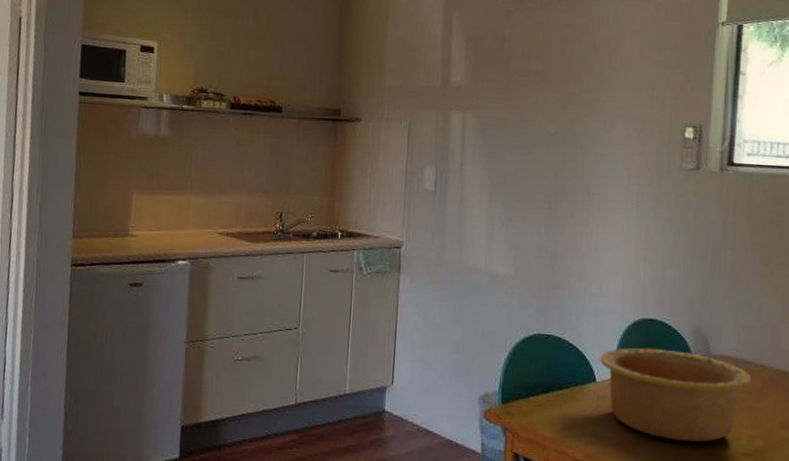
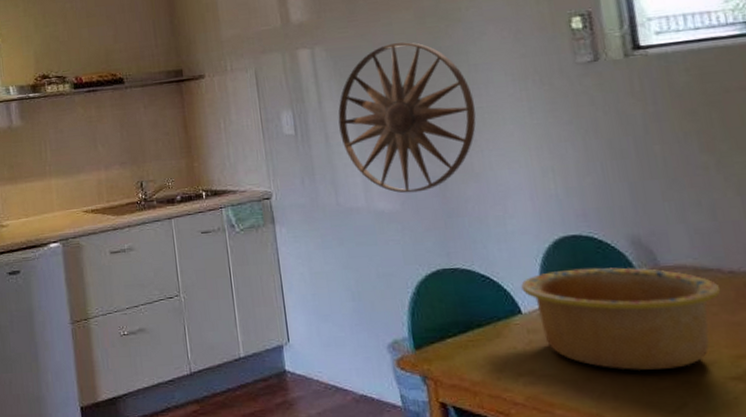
wall art: none [474,121,594,262] -> present [338,42,476,193]

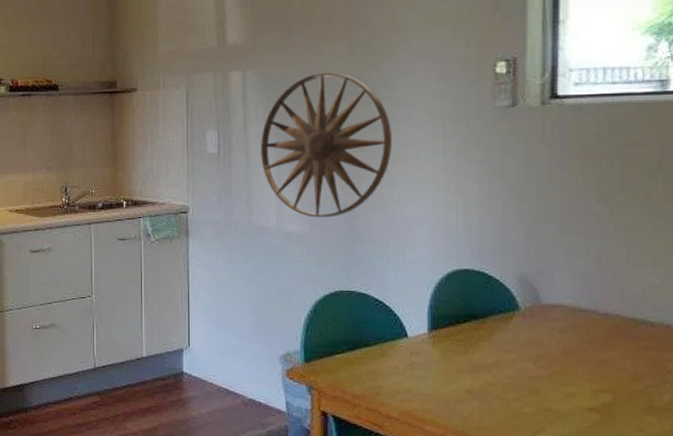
bowl: present [521,267,721,370] -> none [411,300,593,397]

